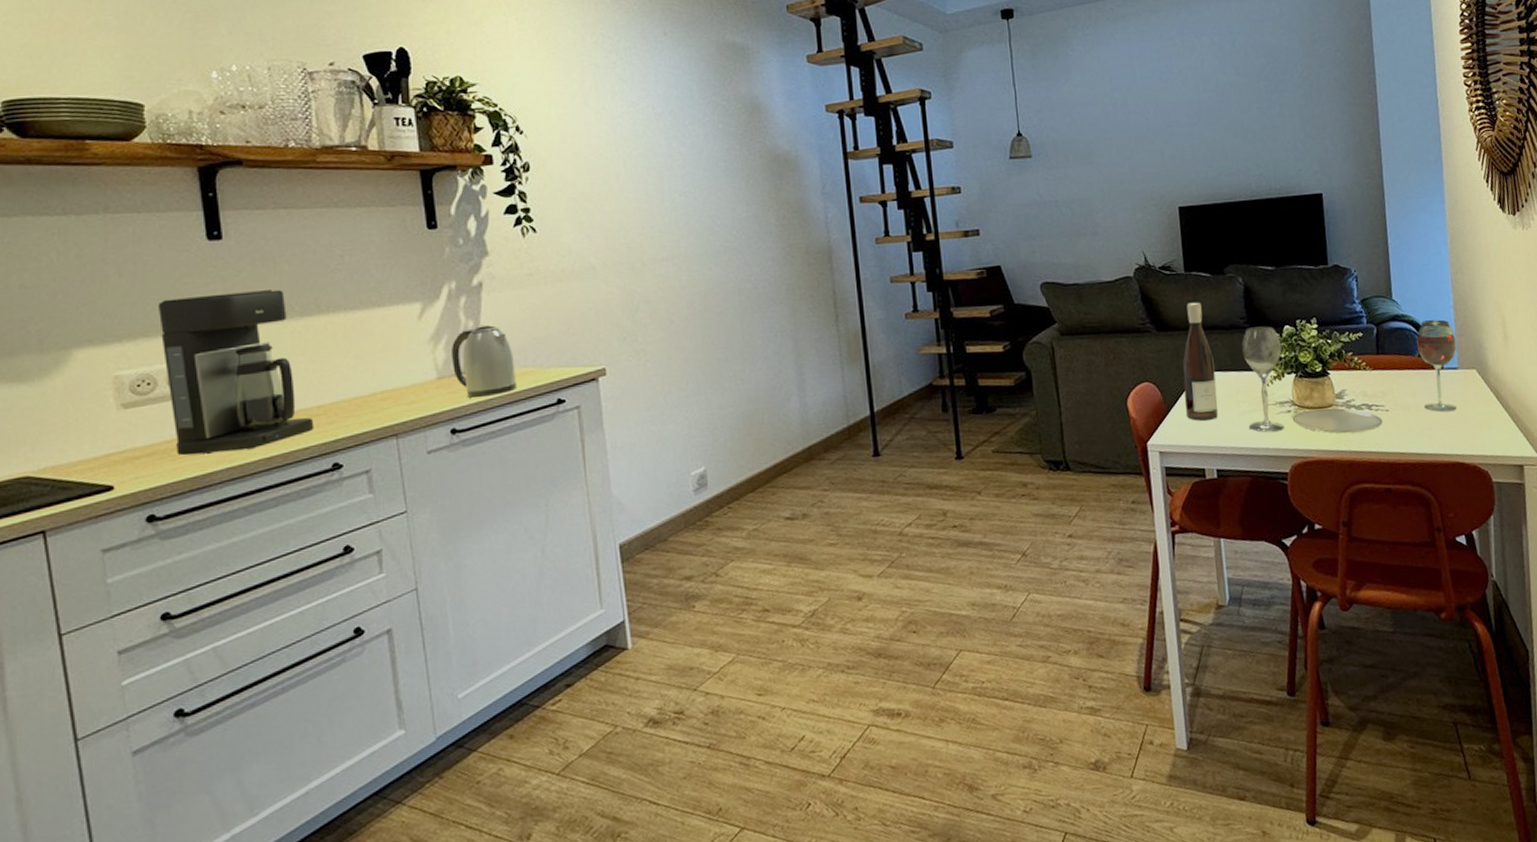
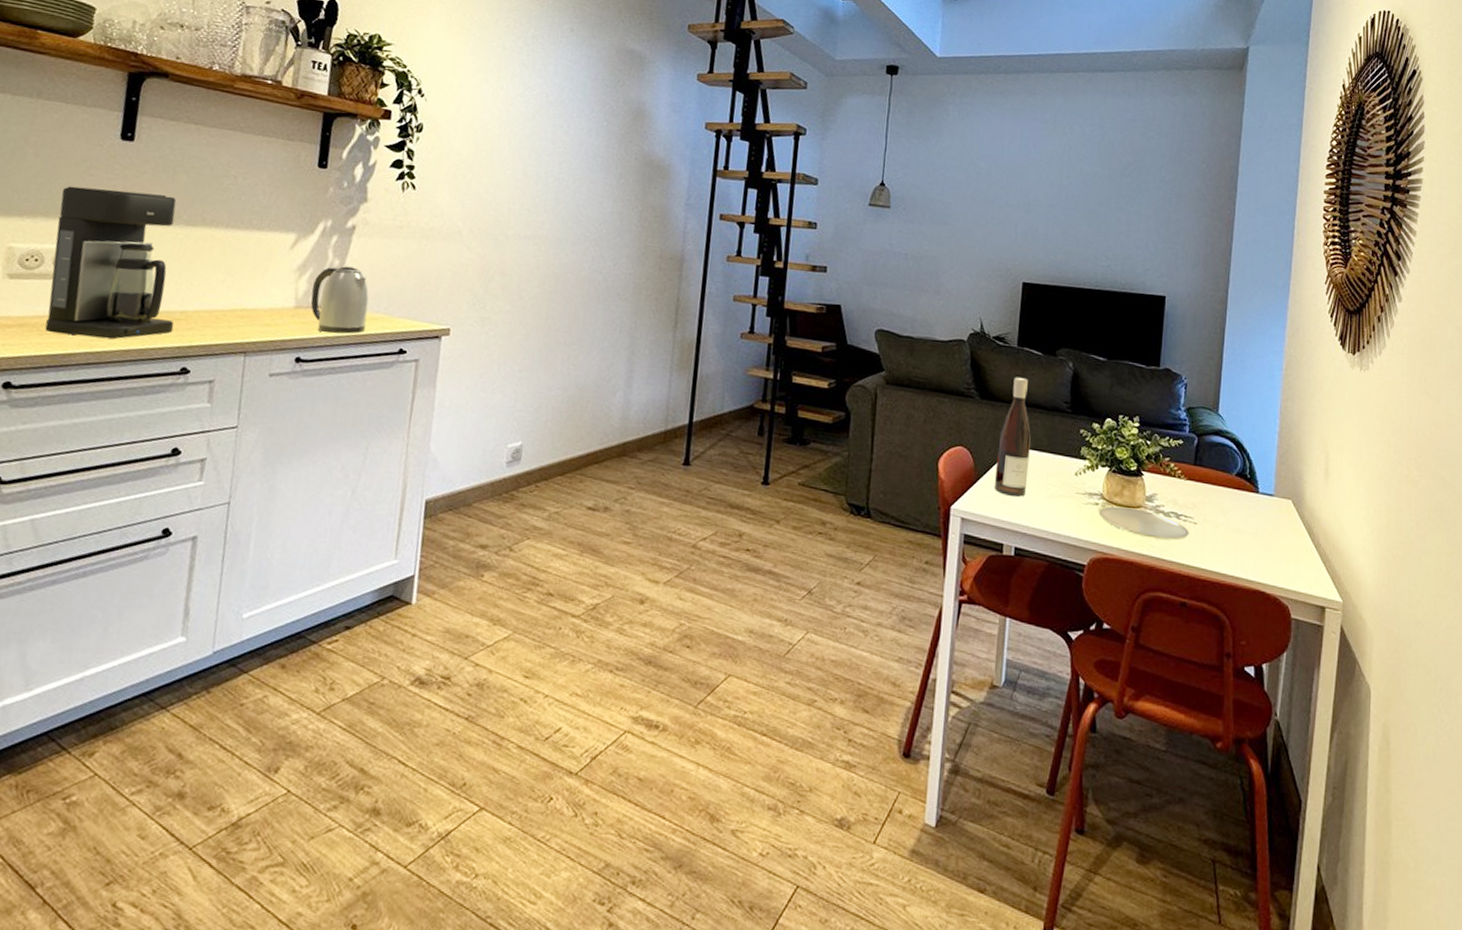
wineglass: present [1241,326,1285,434] -> none [1055,413,1101,523]
wineglass: present [1416,319,1457,413] -> none [1233,441,1276,538]

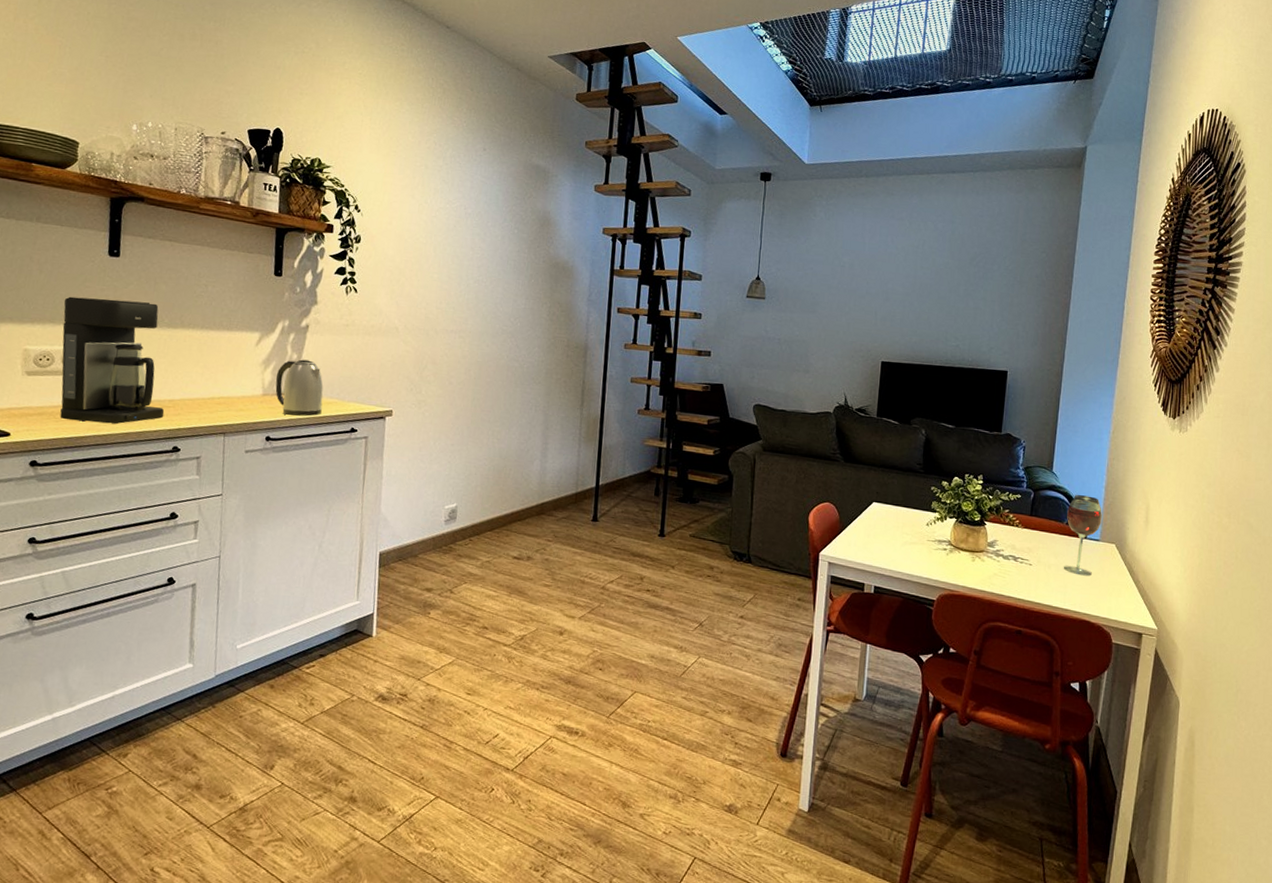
bottle: present [994,377,1032,498] -> none [856,443,889,545]
plate: present [1099,506,1190,541] -> none [947,551,1025,579]
wineglass: none [1233,441,1276,538] -> present [1063,495,1102,576]

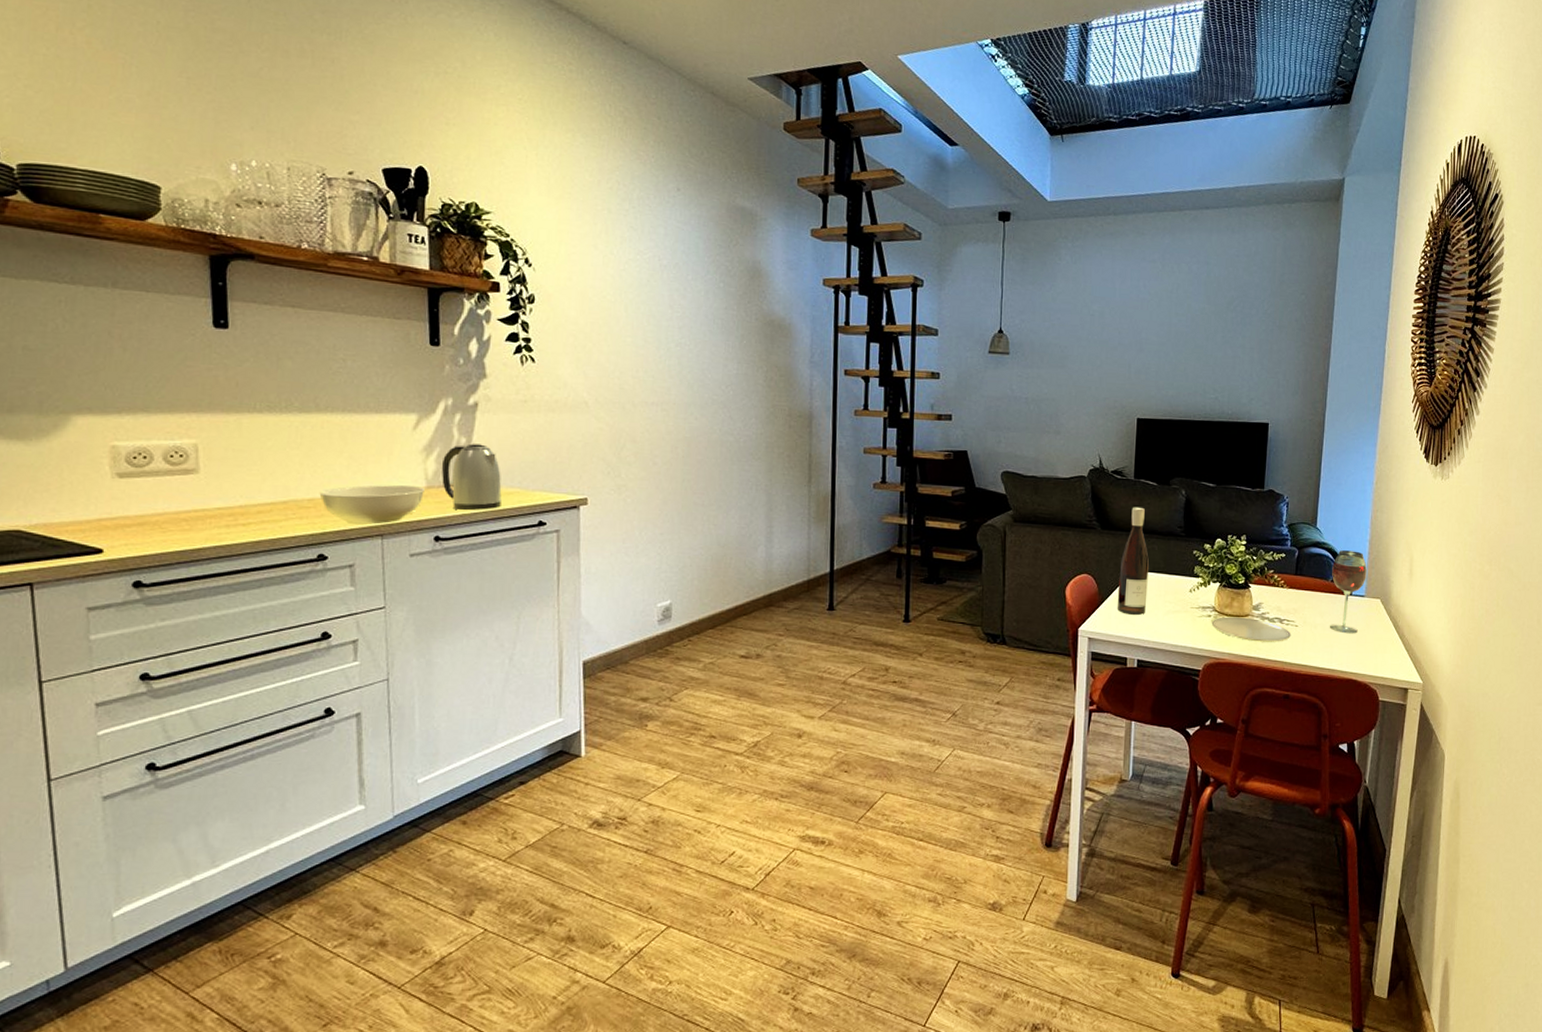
coffee maker: present [60,296,165,425] -> none [159,379,304,532]
bowl: none [178,390,262,424] -> present [319,485,426,525]
bottle: none [856,443,889,545] -> present [1117,507,1150,616]
plate: none [947,551,1025,579] -> present [1211,617,1292,642]

